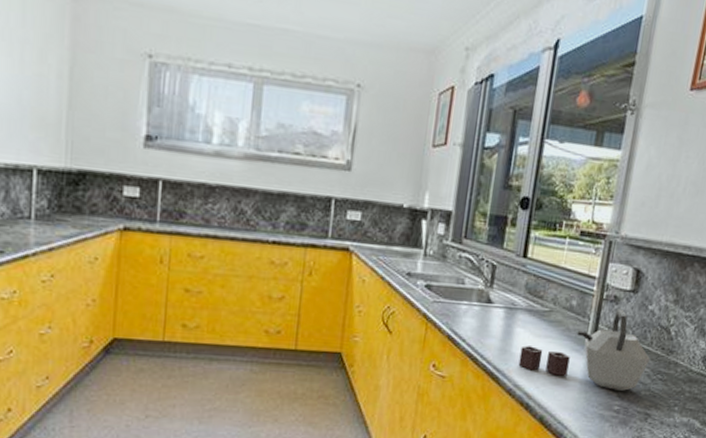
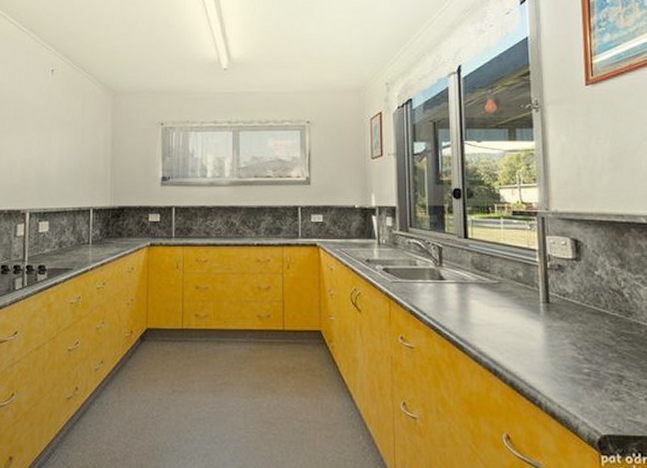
kettle: present [518,309,650,391] -> none [478,276,609,354]

